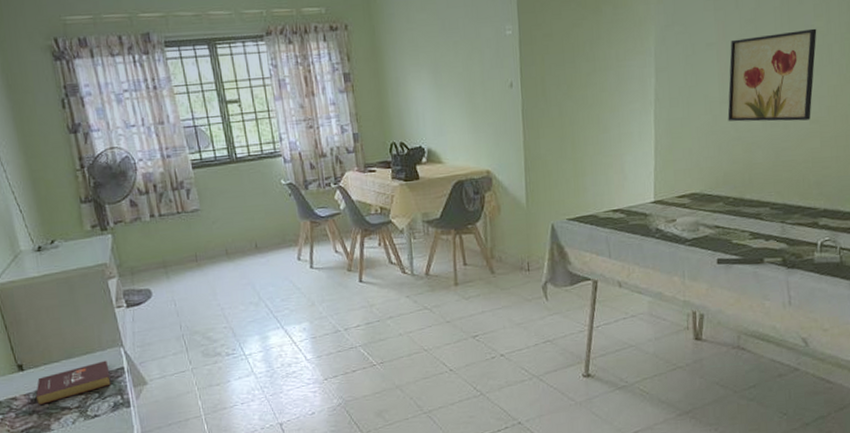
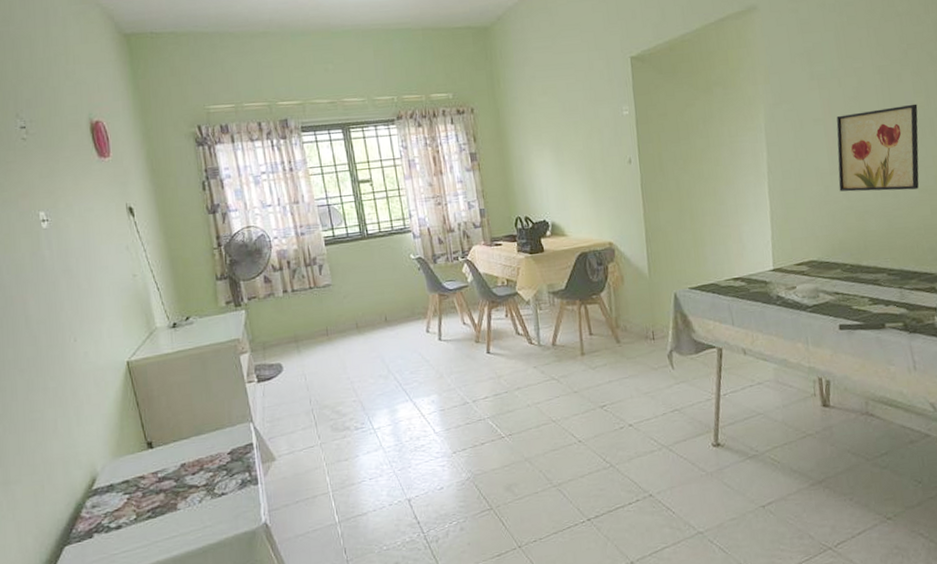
book: present [35,360,111,406] -> none [163,436,240,484]

